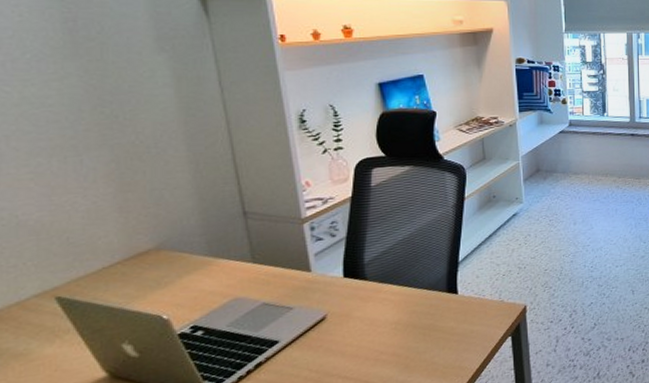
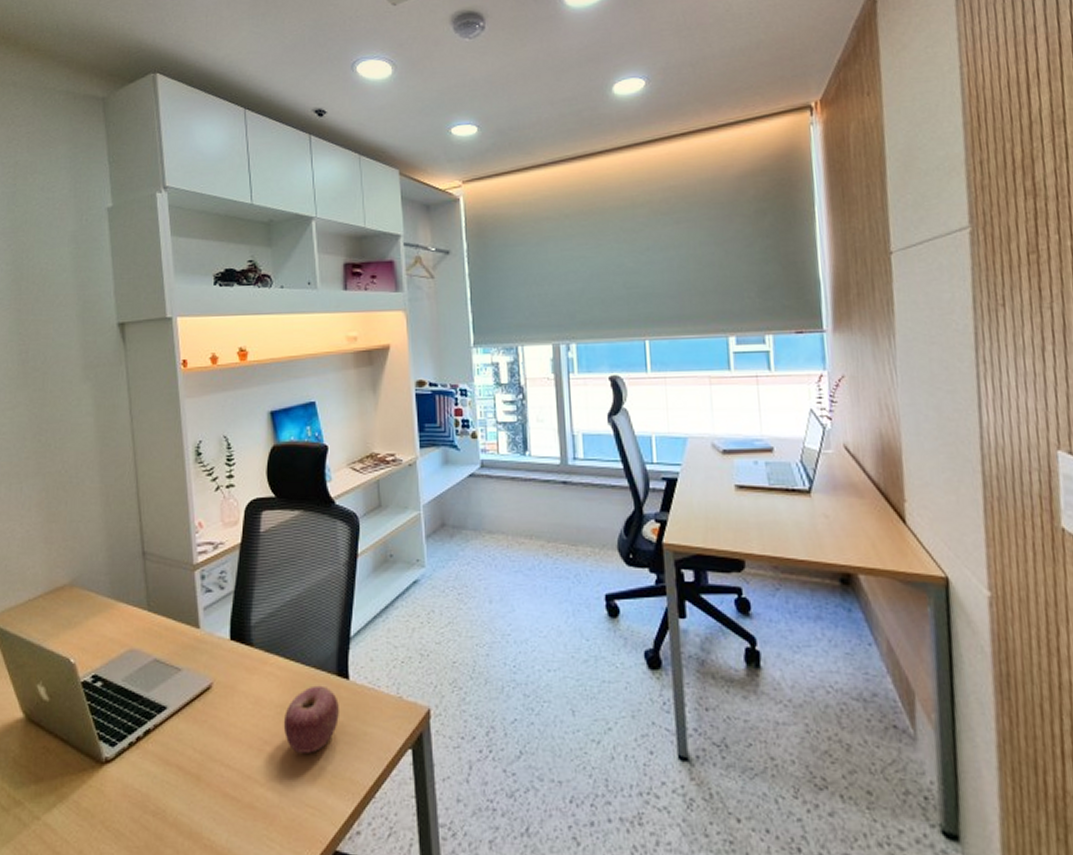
apple: none [398,302,449,356] -> present [283,685,339,753]

